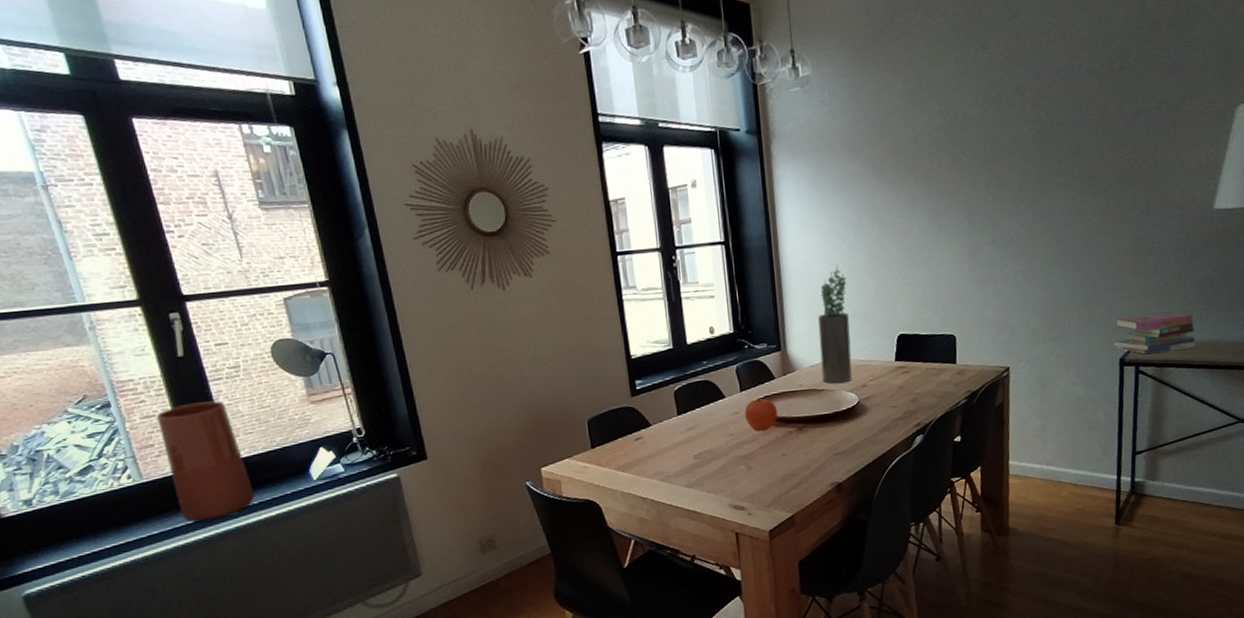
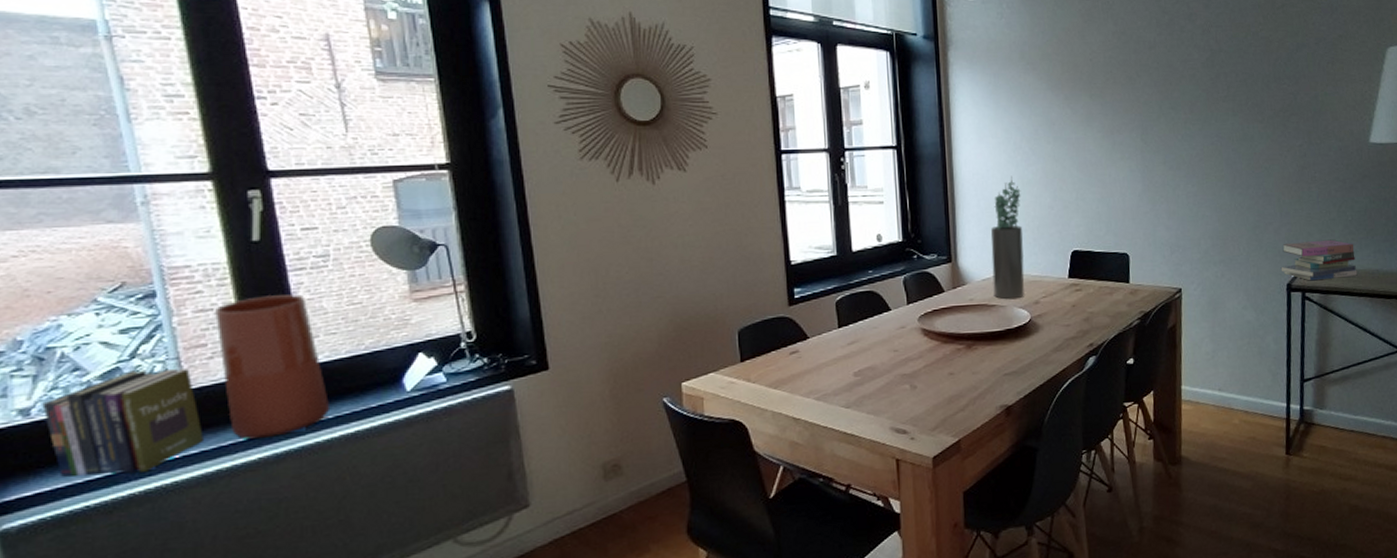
books: none [39,465,162,554] -> present [42,369,203,478]
fruit: present [744,398,778,432] -> none [910,313,947,348]

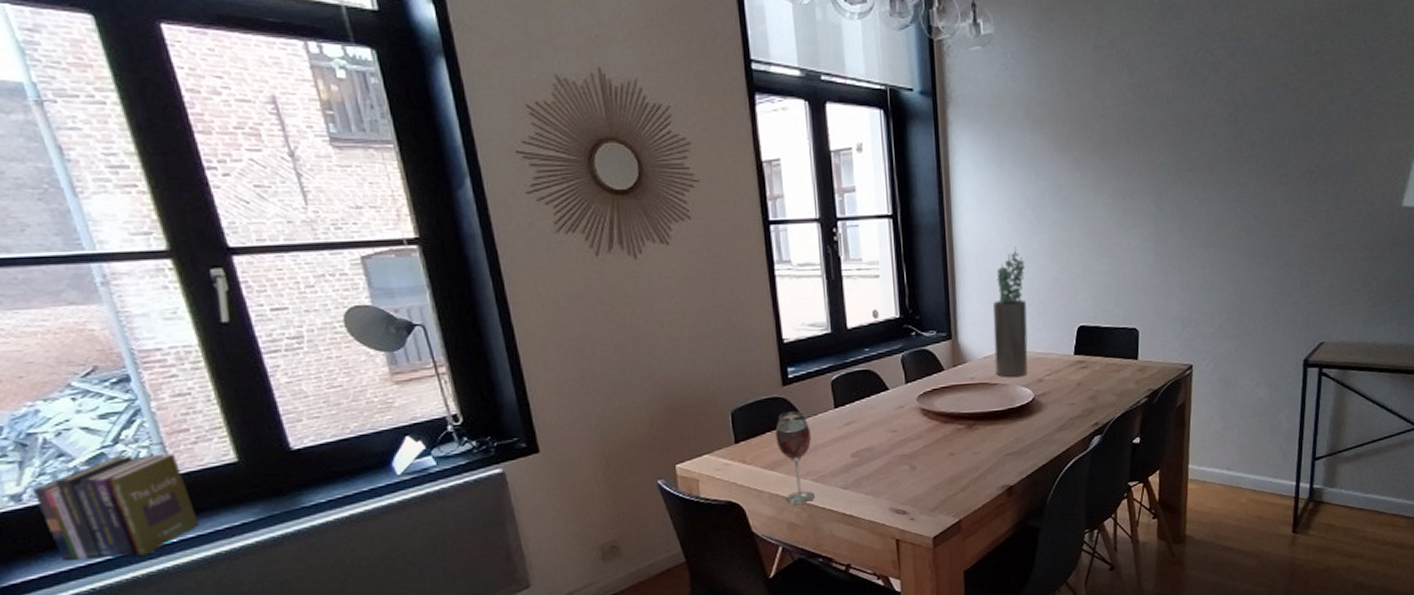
vase: present [215,294,331,439] -> none [193,377,323,523]
wineglass: none [780,330,817,423] -> present [775,411,815,505]
books: present [1281,239,1358,281] -> none [1298,312,1379,356]

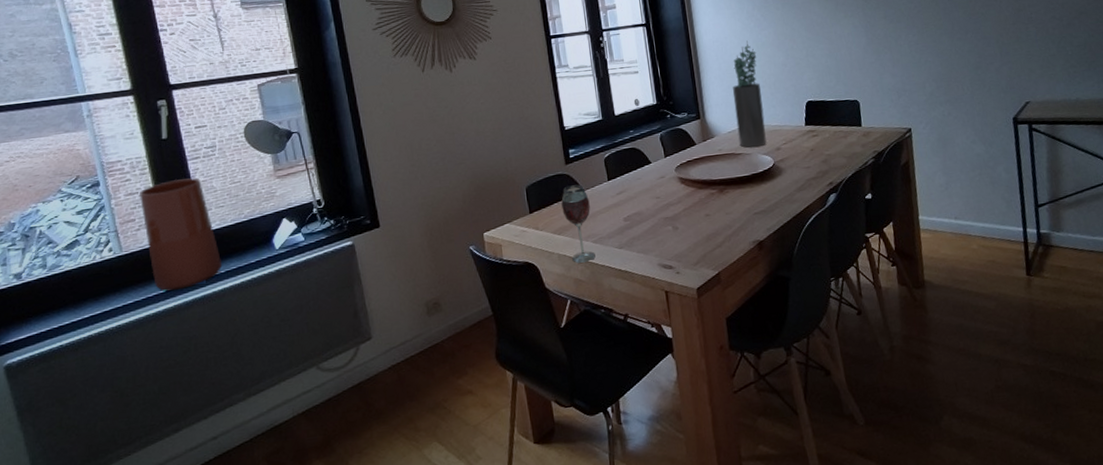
books: present [32,454,199,561] -> none [29,239,136,324]
vase: none [193,377,323,523] -> present [140,178,223,291]

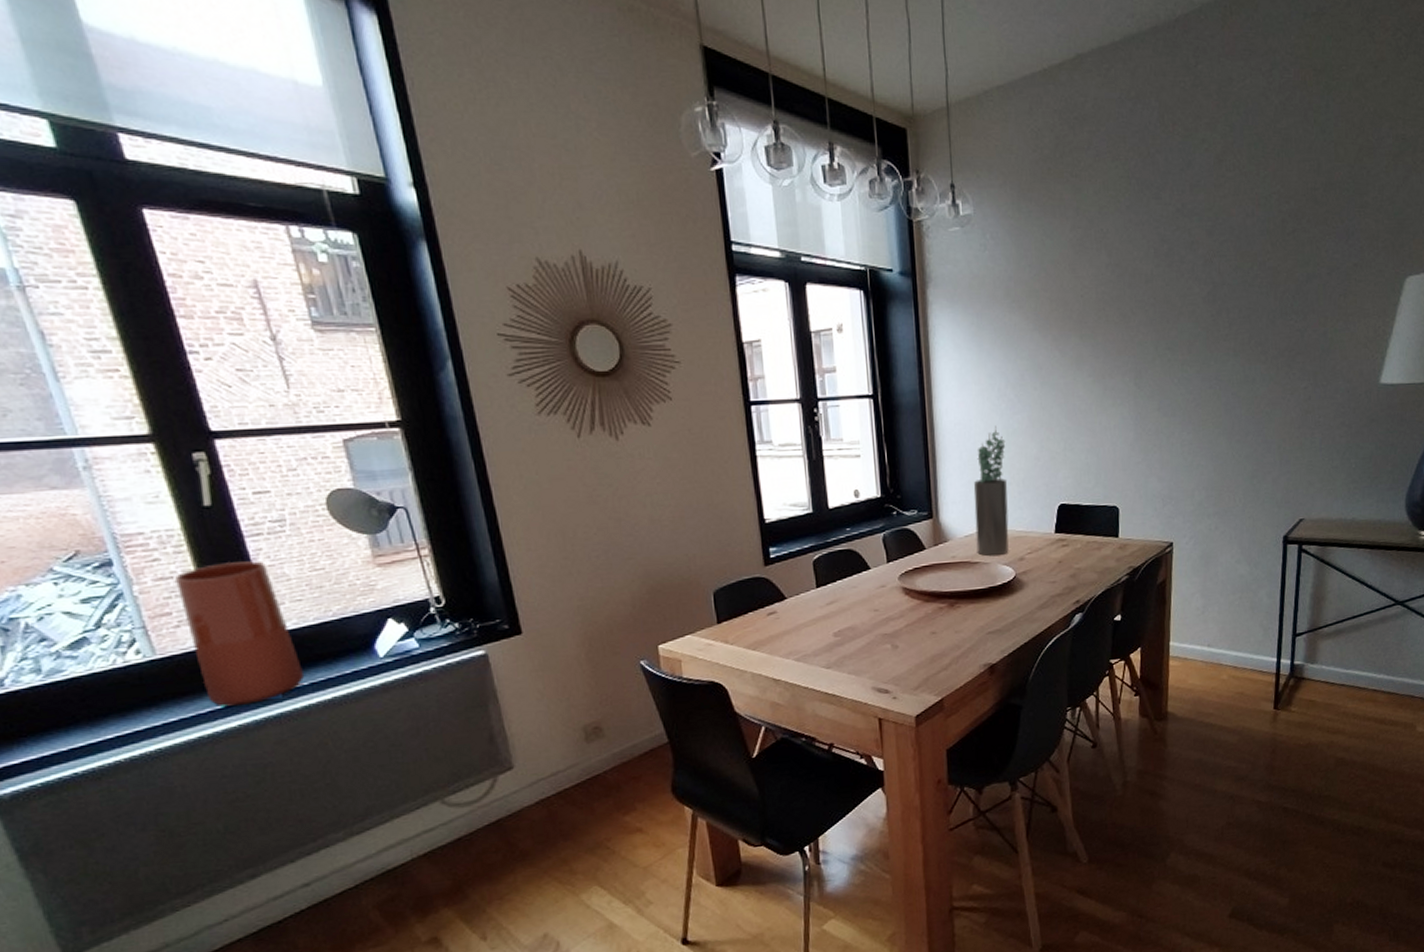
wineglass: present [561,184,596,263] -> none [757,591,797,684]

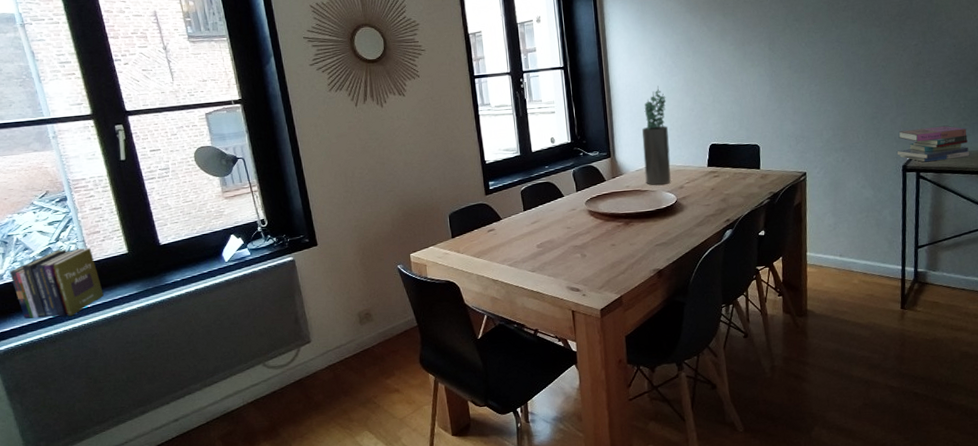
books: none [14,637,181,746] -> present [9,248,104,319]
vase: present [175,561,305,707] -> none [103,196,179,295]
books: none [1278,488,1358,533] -> present [897,125,970,162]

